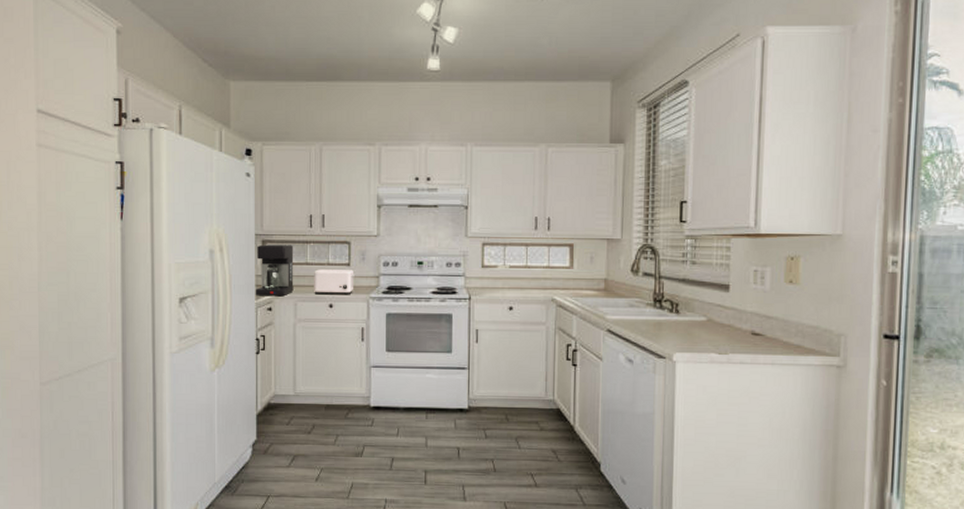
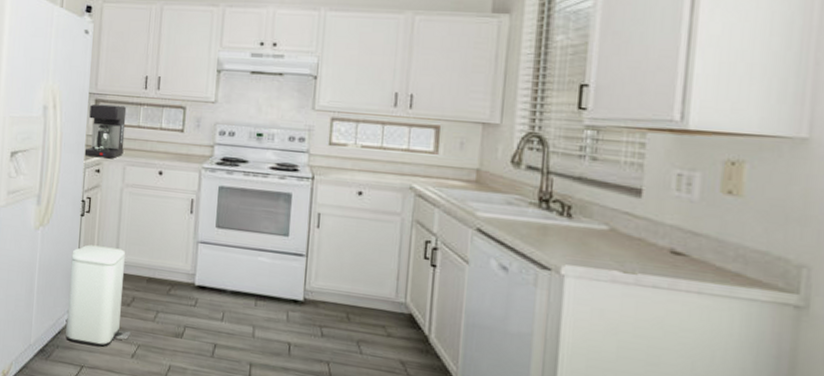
pedal bin: none [250,380,313,476] -> present [65,245,131,347]
toaster: present [314,269,355,295] -> none [144,133,188,163]

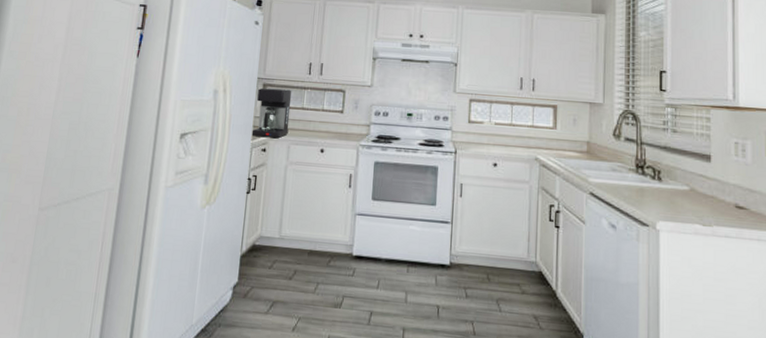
pedal bin: present [65,245,131,347] -> none [228,221,292,323]

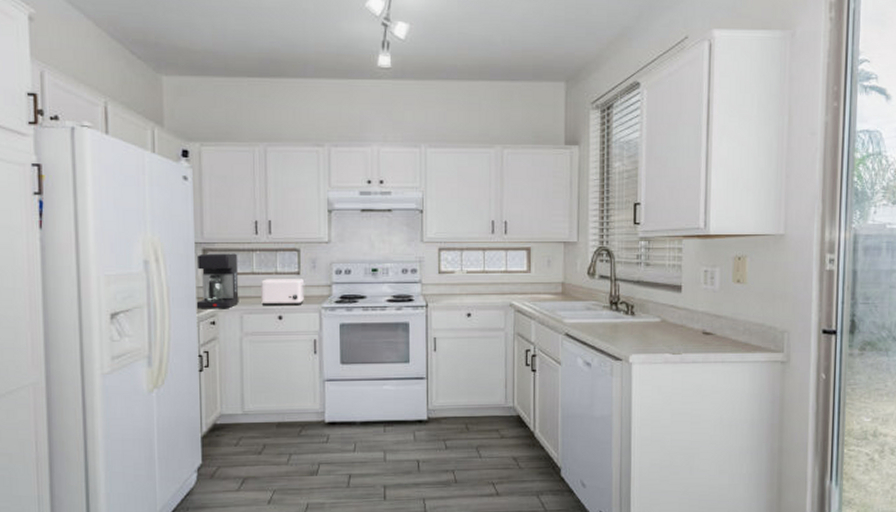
toaster: none [307,114,347,141] -> present [261,279,305,306]

